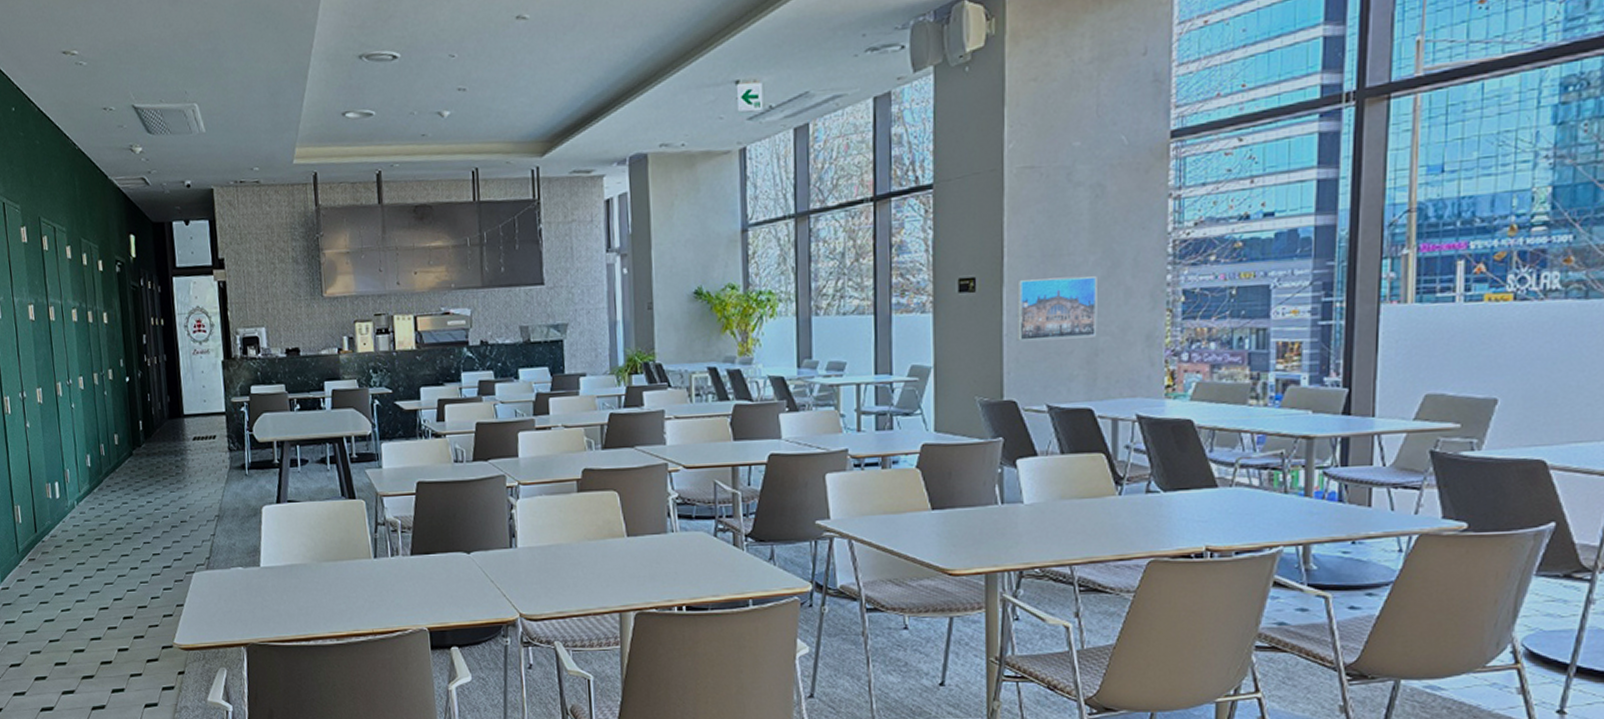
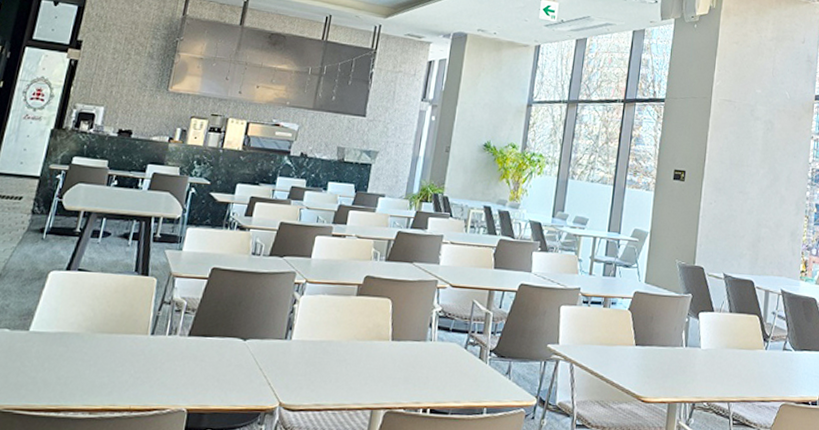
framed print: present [1016,276,1097,341] -> none [708,178,764,228]

